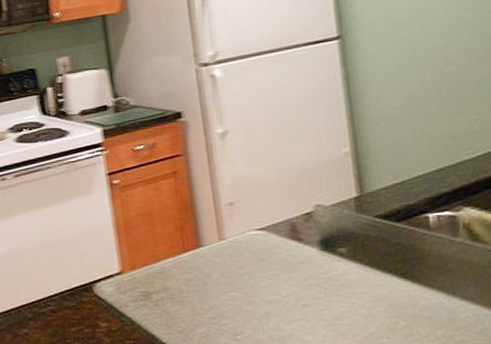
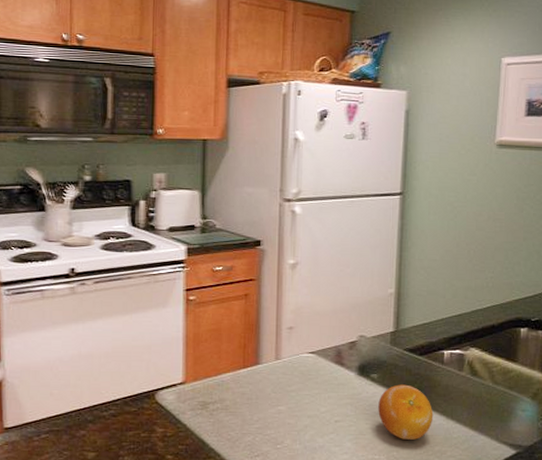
fruit: none [352,257,429,323] -> present [378,384,434,440]

